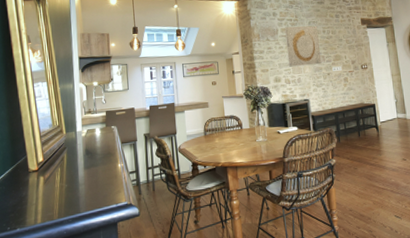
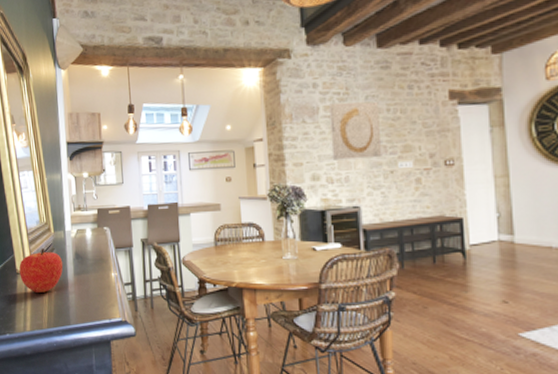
fruit: none [31,148,74,188] -> present [19,248,63,293]

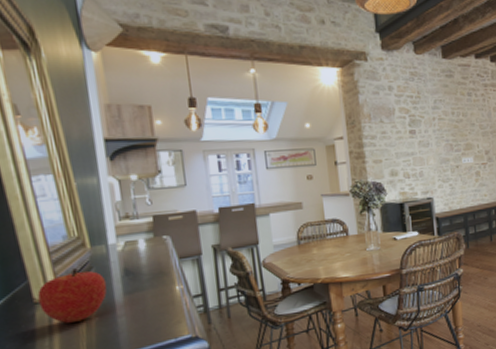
wall art: present [329,101,382,160] -> none [404,105,449,157]

